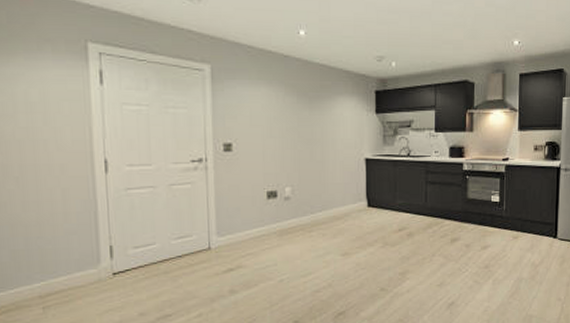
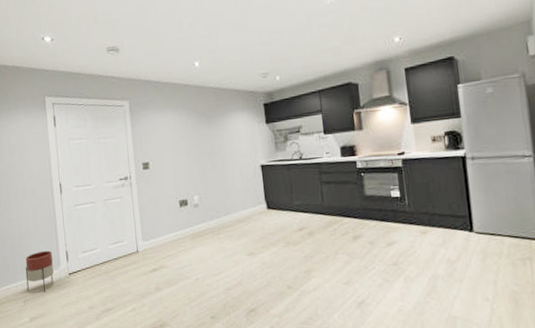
planter: none [46,244,90,297] -> present [25,250,54,293]

